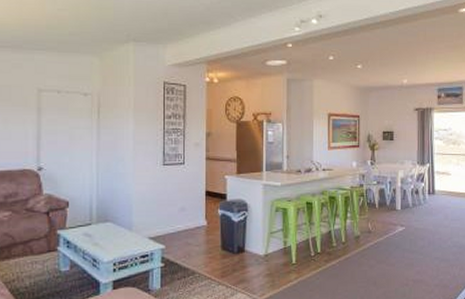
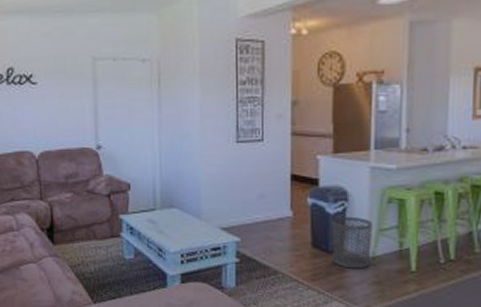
waste bin: none [236,223,265,265] -> present [331,216,372,269]

